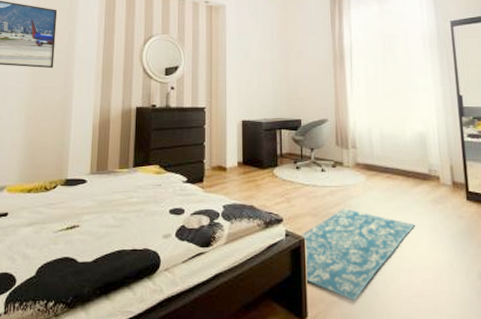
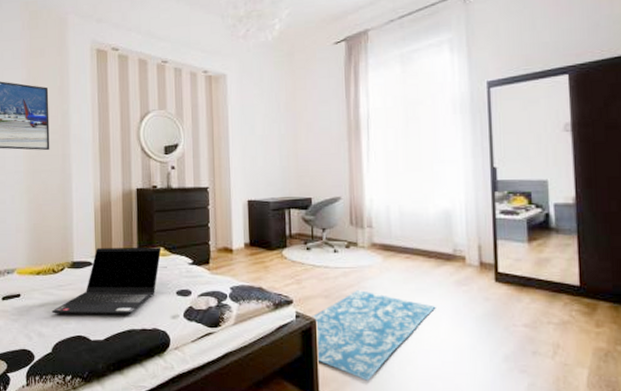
laptop computer: none [39,165,157,235] -> present [51,247,162,315]

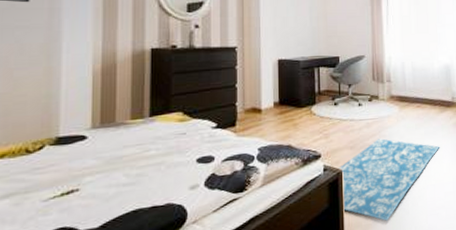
laptop computer: present [51,247,162,315] -> none [20,112,180,205]

